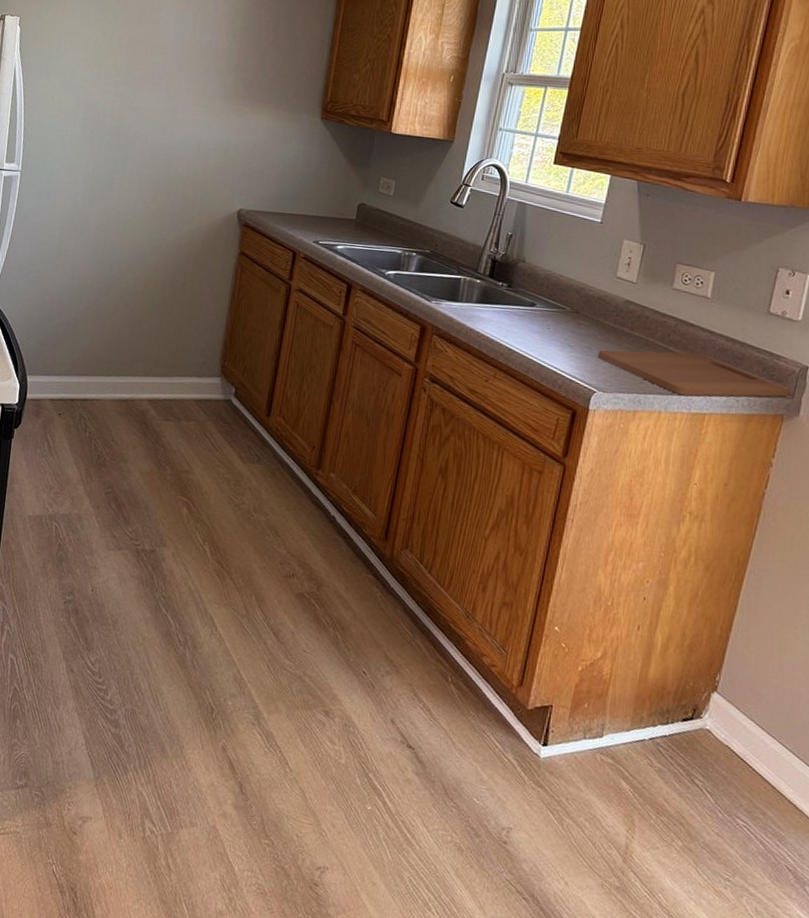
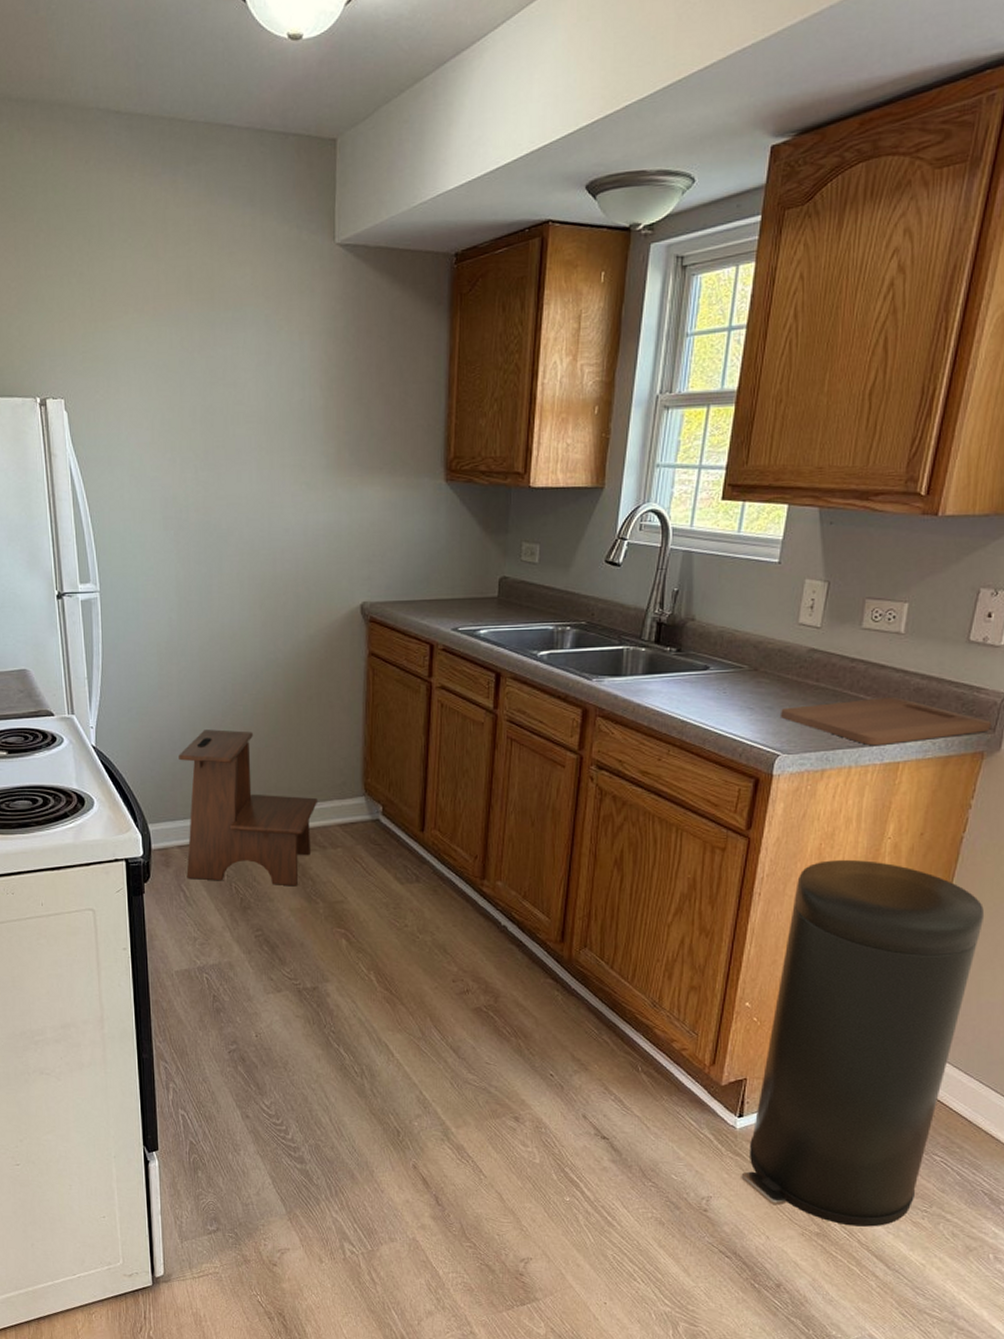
step stool: none [53,299,179,452] -> present [178,729,318,887]
pedal bin: none [542,497,786,890] -> present [741,860,985,1227]

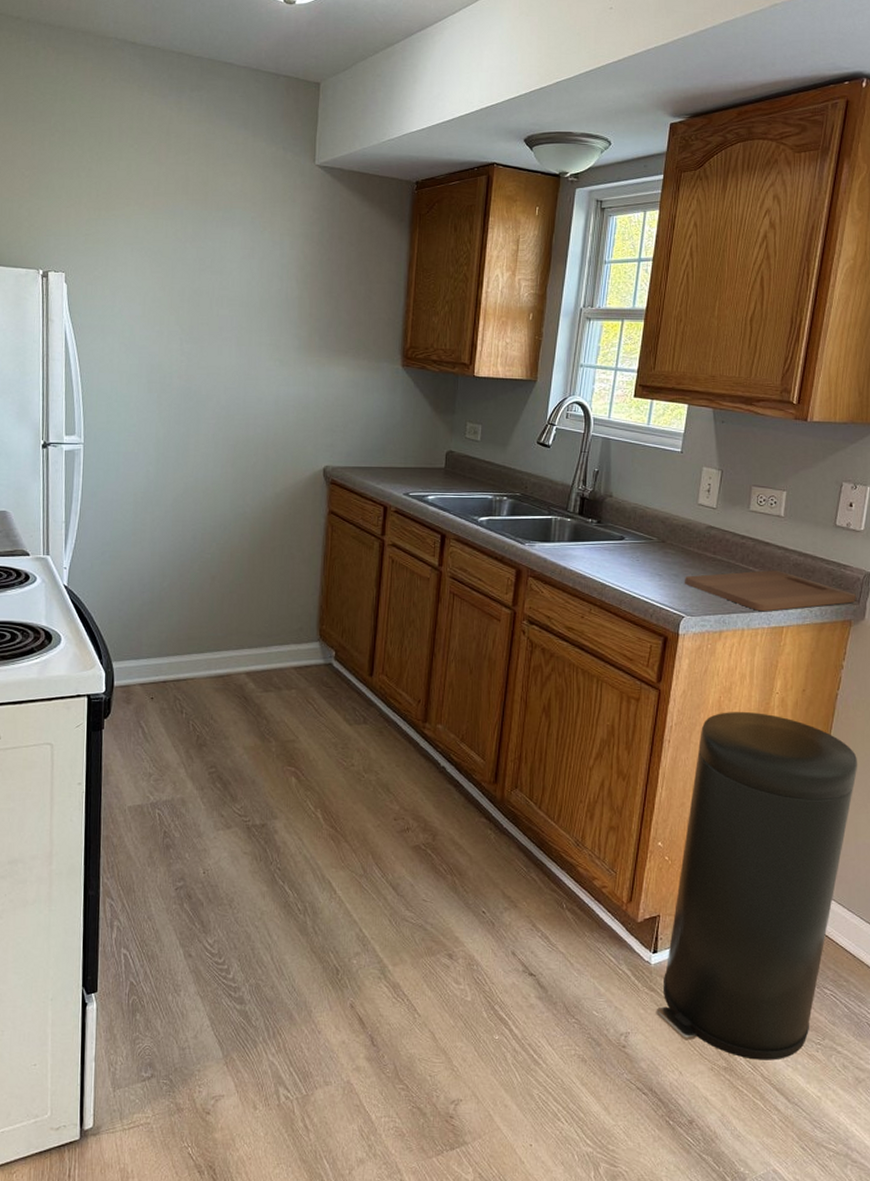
step stool: present [178,729,318,887] -> none [146,574,276,725]

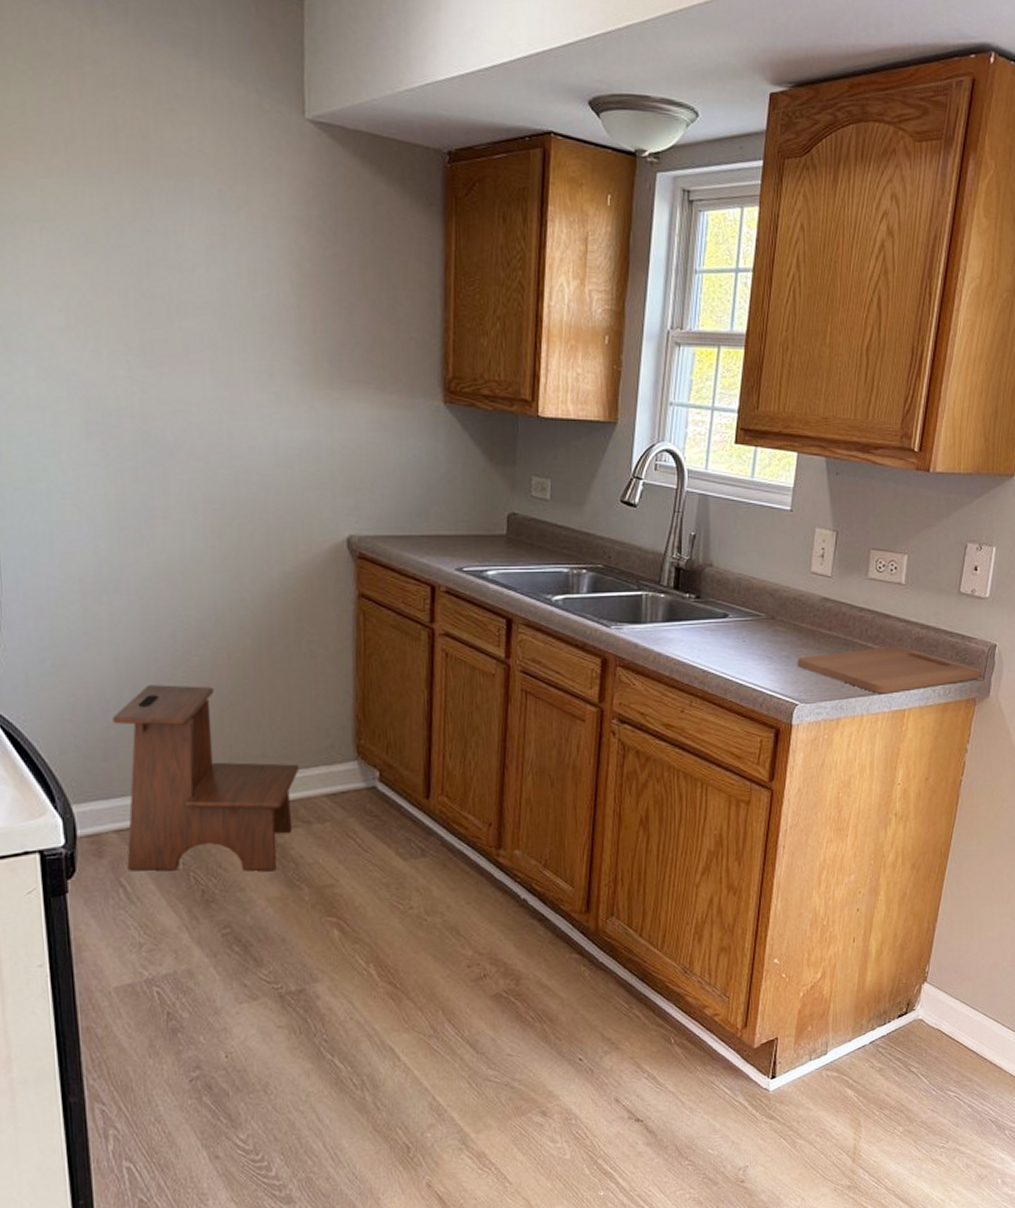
step stool: none [146,574,276,725] -> present [113,685,300,872]
pedal bin: present [656,712,858,1060] -> none [776,807,982,1174]

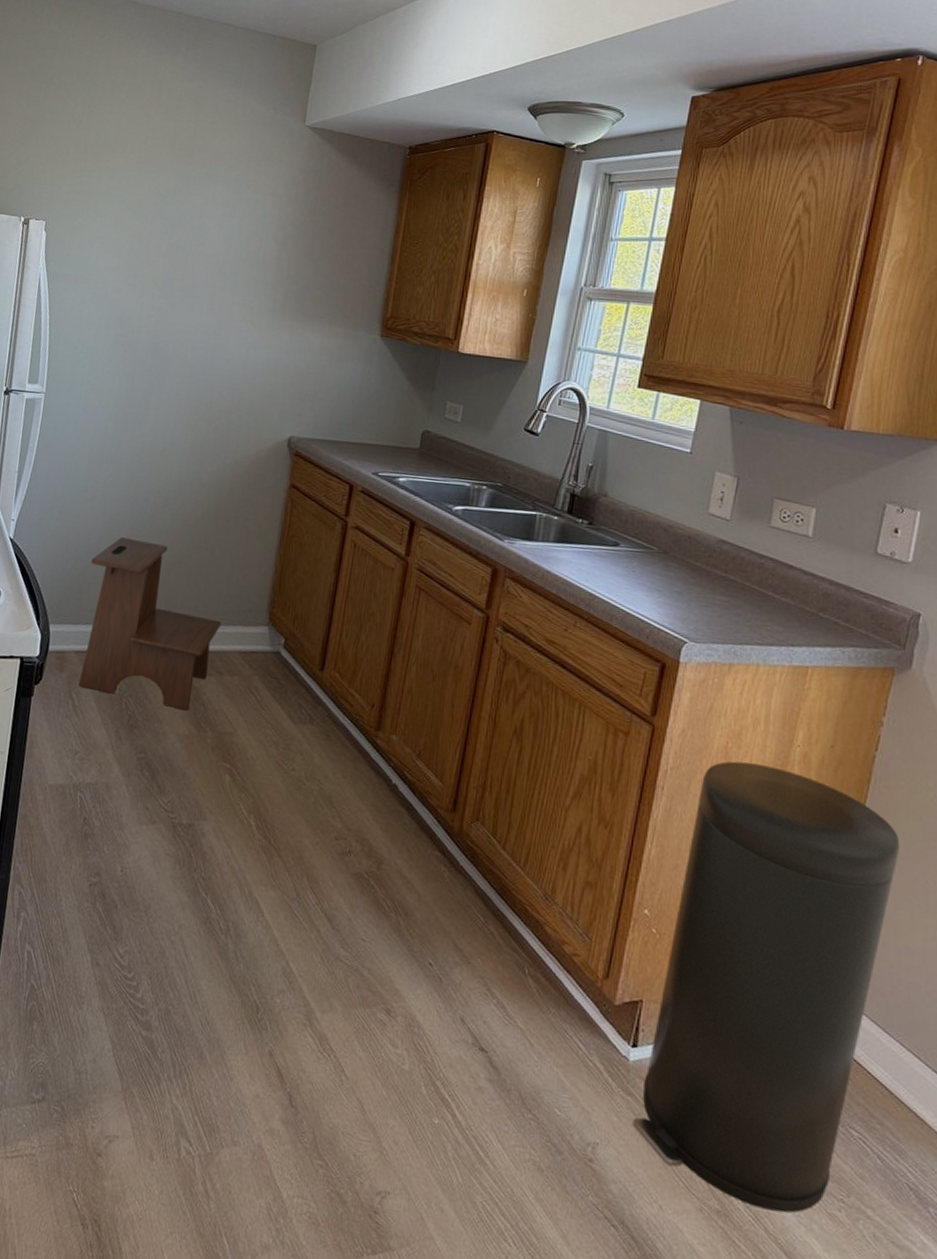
pedal bin: none [776,807,982,1174] -> present [632,761,900,1213]
cutting board: present [796,646,981,694] -> none [688,594,901,648]

